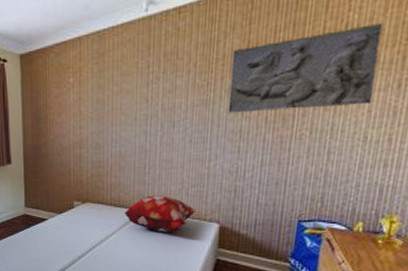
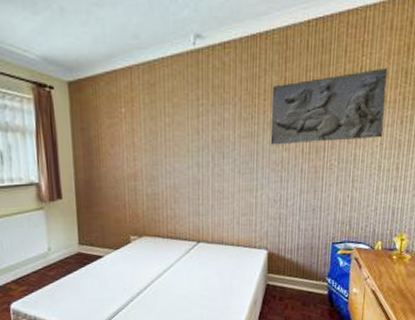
decorative pillow: present [124,195,195,233] -> none [181,225,246,262]

